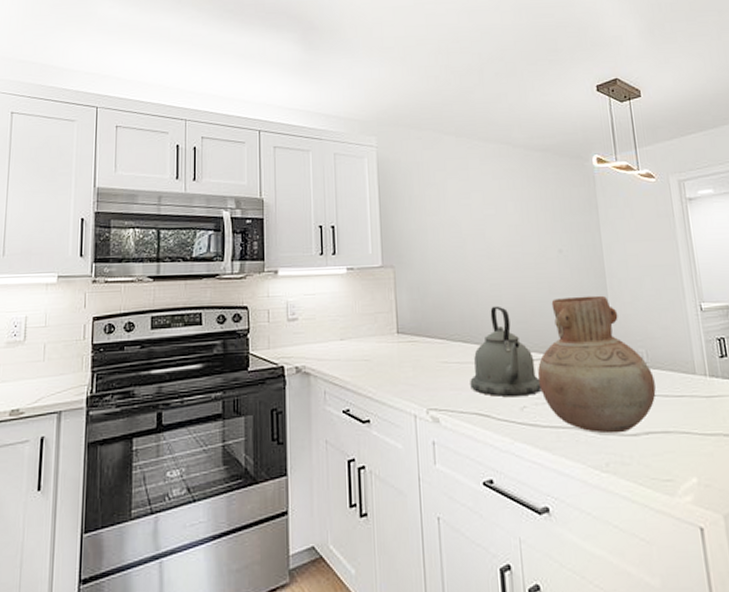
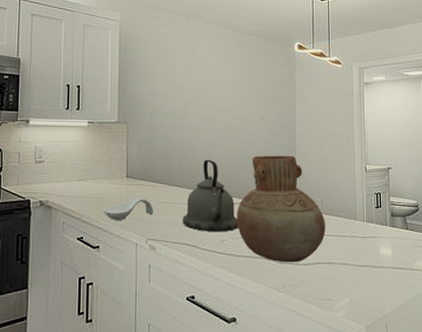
spoon rest: none [371,357,434,387] -> present [103,198,154,220]

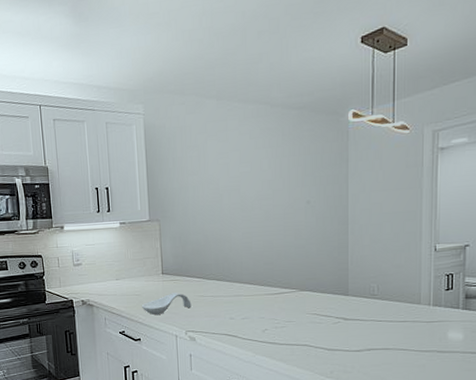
kettle: present [182,159,238,232] -> none [221,250,281,322]
vase: present [236,155,325,263] -> none [278,240,382,350]

